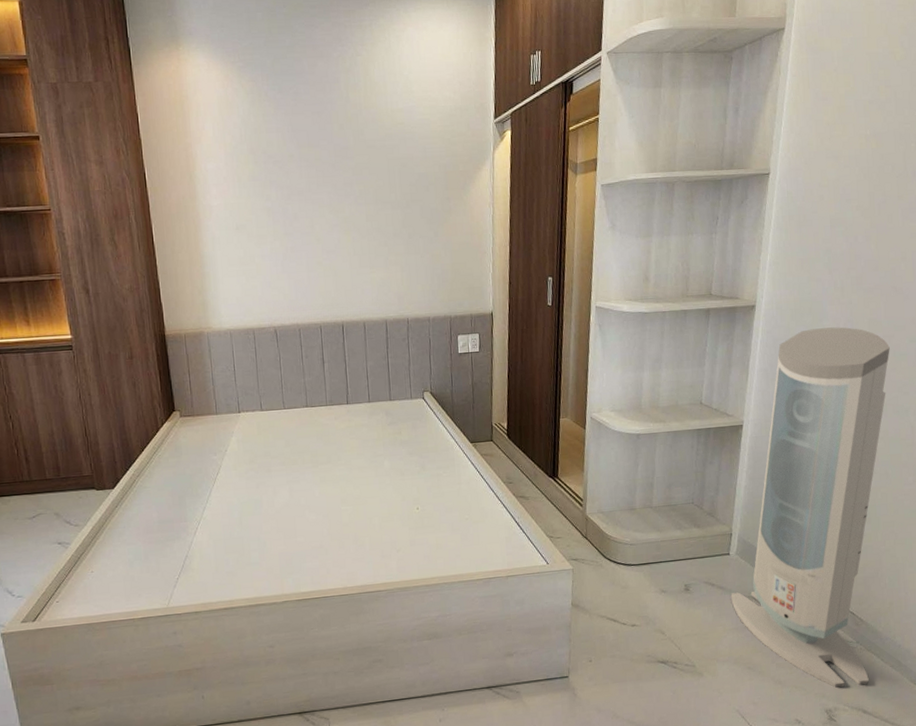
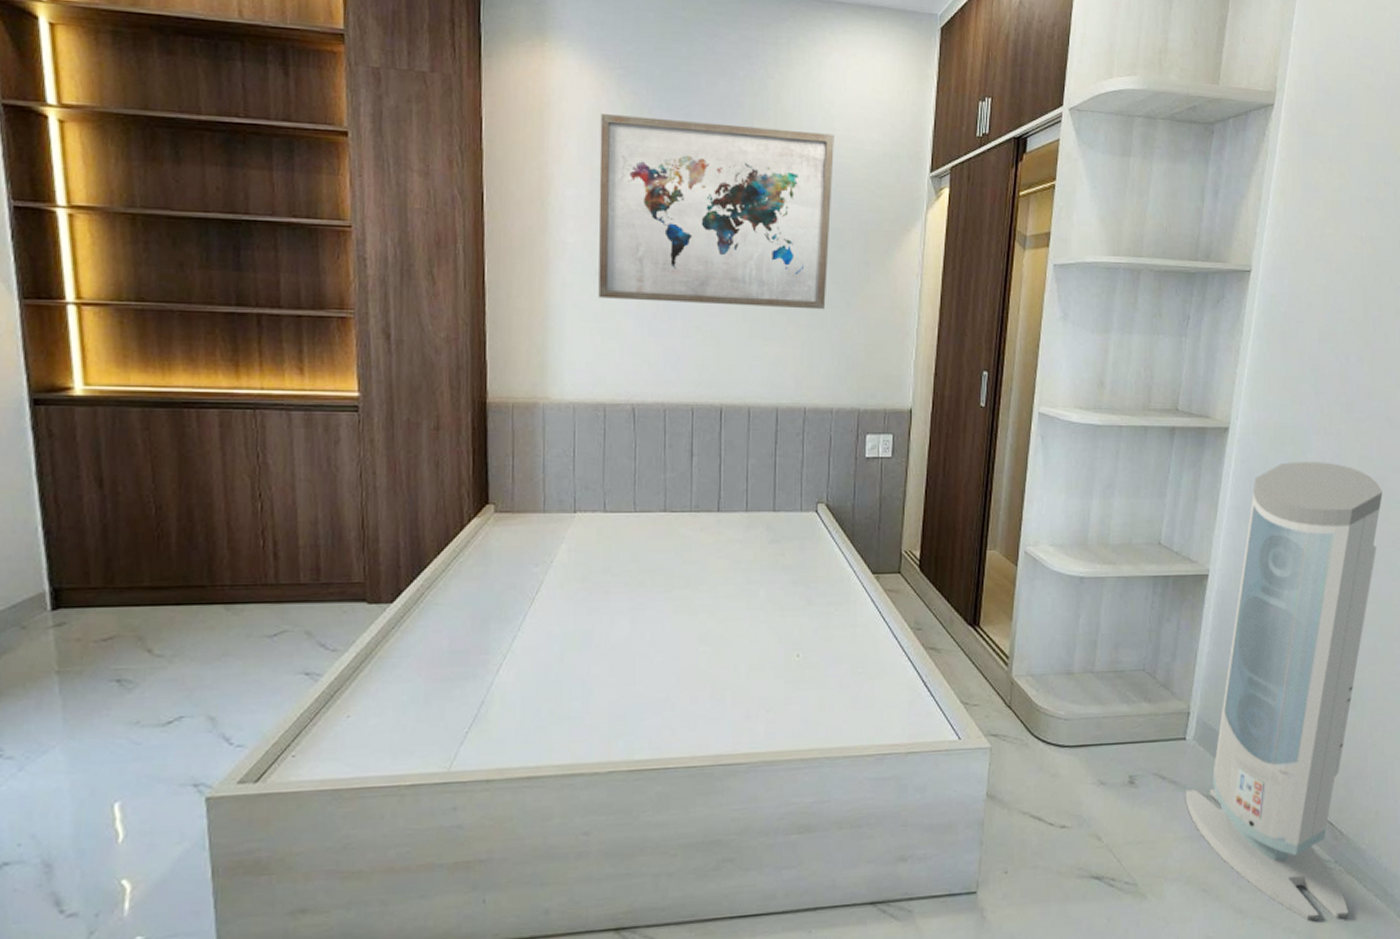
wall art: none [228,96,418,247] -> present [598,114,834,310]

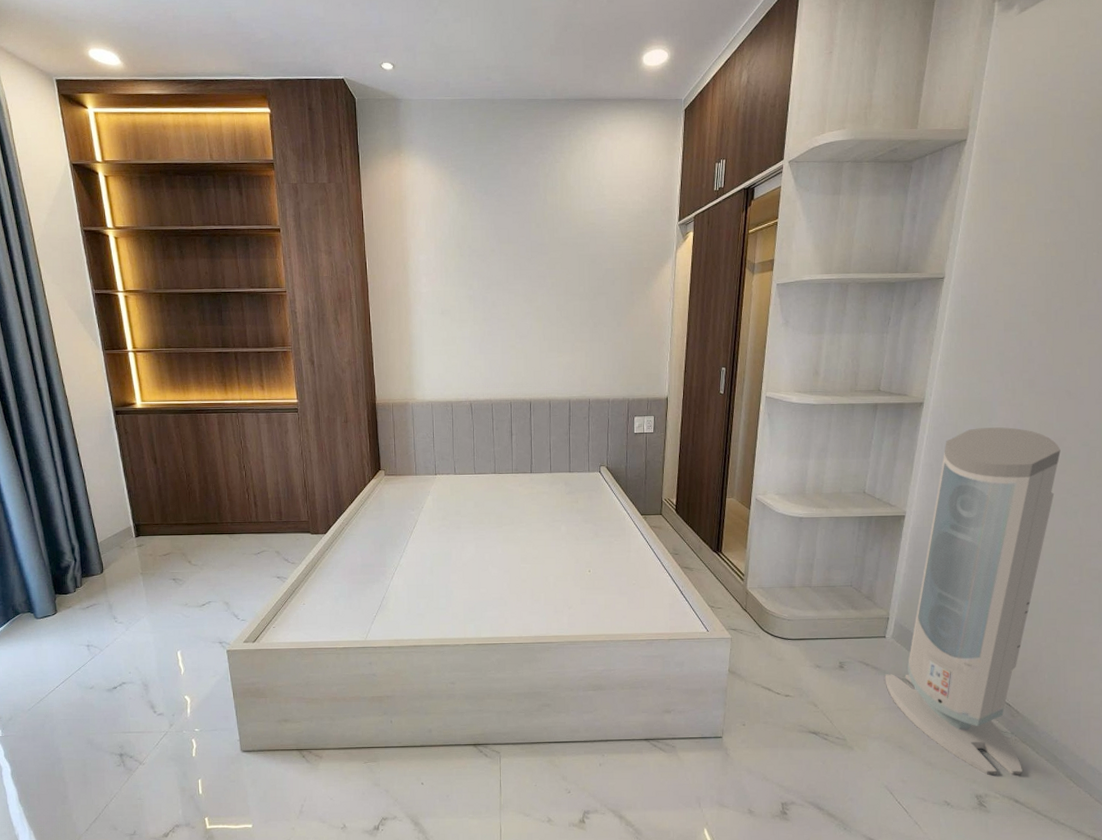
wall art: present [598,114,834,310] -> none [440,199,606,330]

